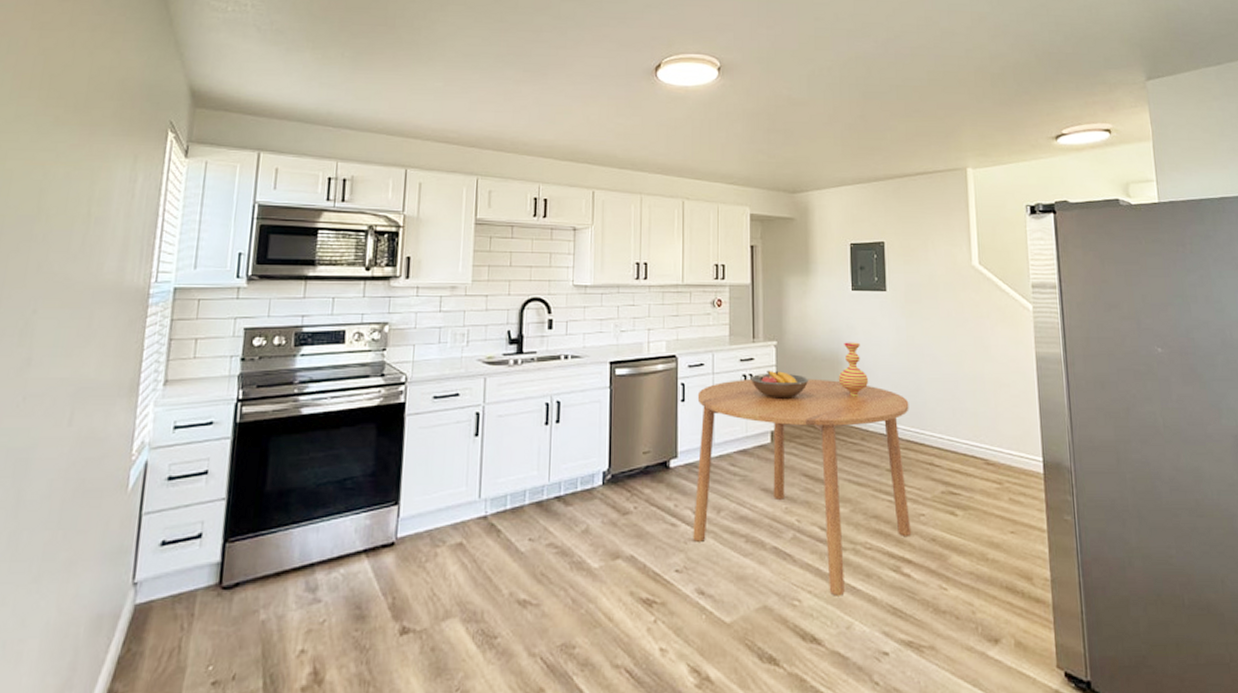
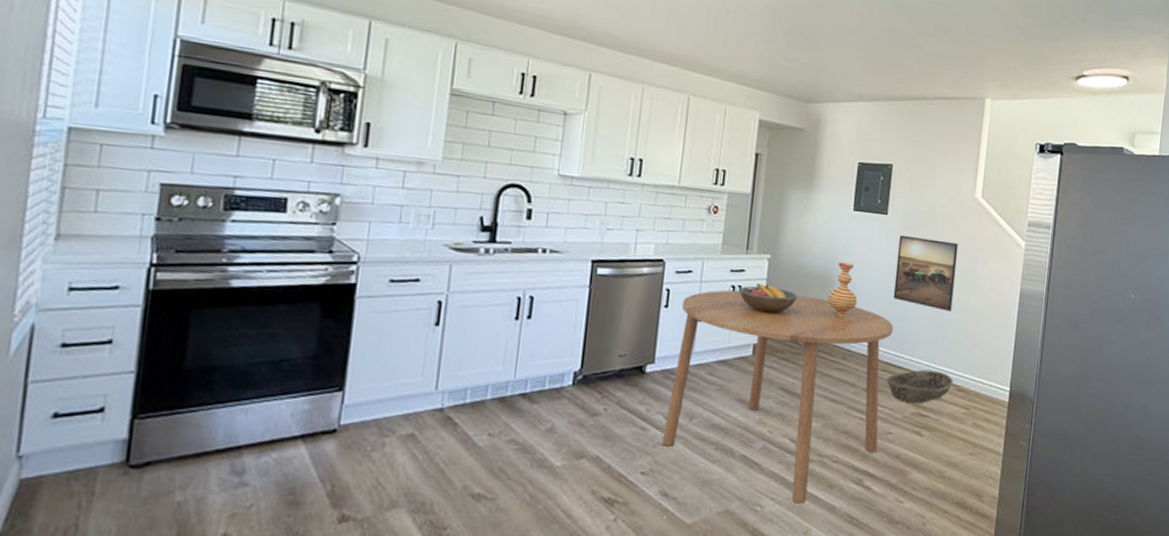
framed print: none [901,309,967,383] -> present [893,234,959,312]
basket: none [910,445,980,482] -> present [886,369,953,404]

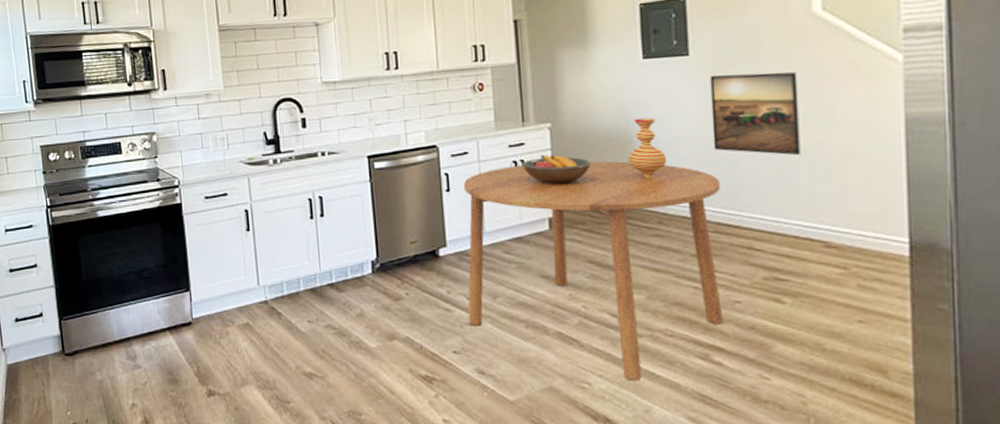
basket: present [886,369,953,404] -> none [721,226,818,267]

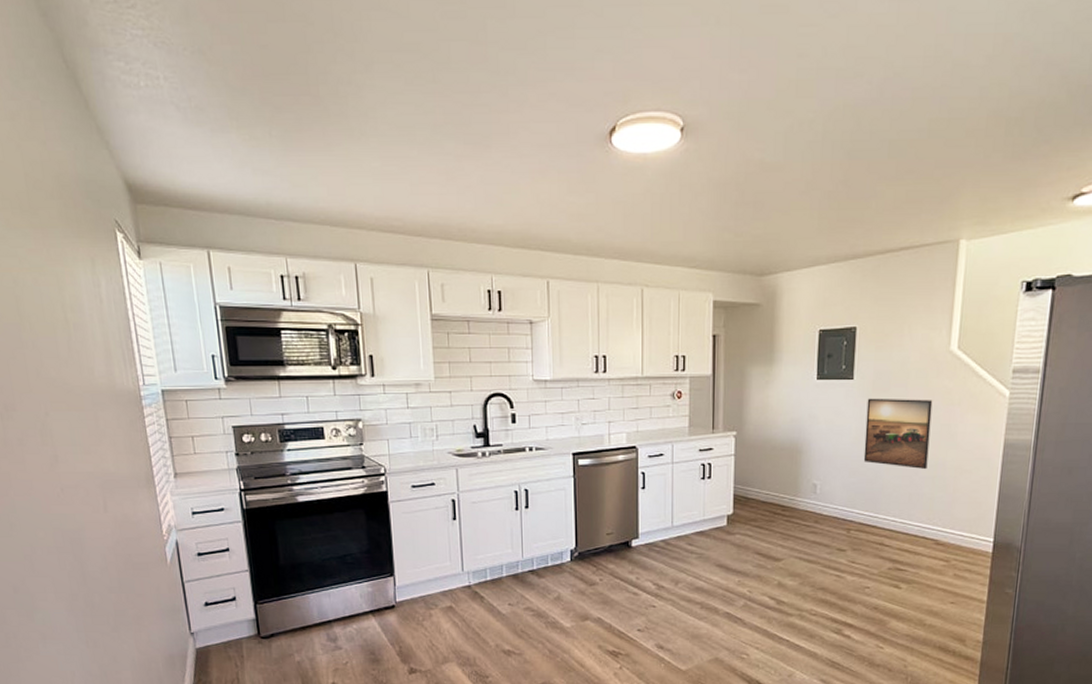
dining table: present [463,160,724,381] -> none [653,467,866,652]
fruit bowl: present [521,154,592,184] -> none [709,459,767,486]
vase: present [627,117,668,179] -> none [796,431,827,484]

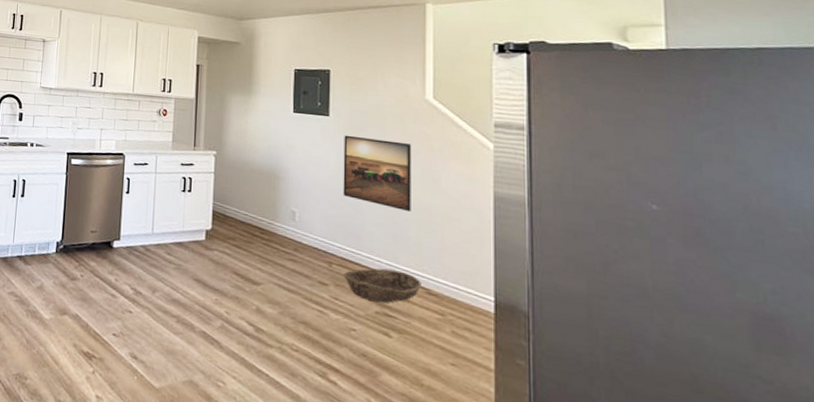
basket: none [861,527,931,559] -> present [344,268,421,303]

